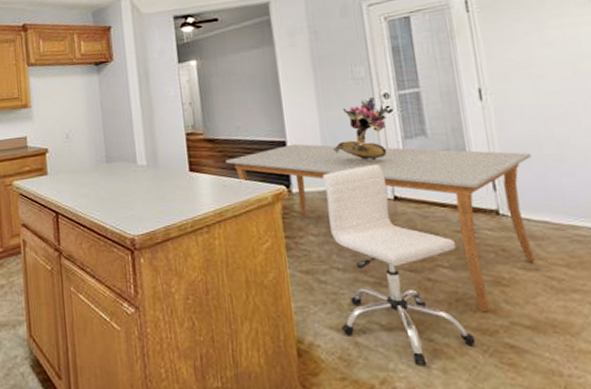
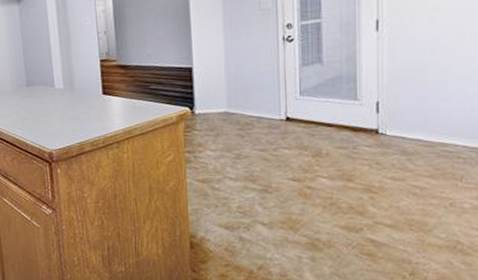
dining table: present [226,143,536,312] -> none [136,70,416,214]
chair: present [322,164,476,366] -> none [223,88,342,256]
bouquet: present [332,97,387,160] -> none [234,27,288,85]

